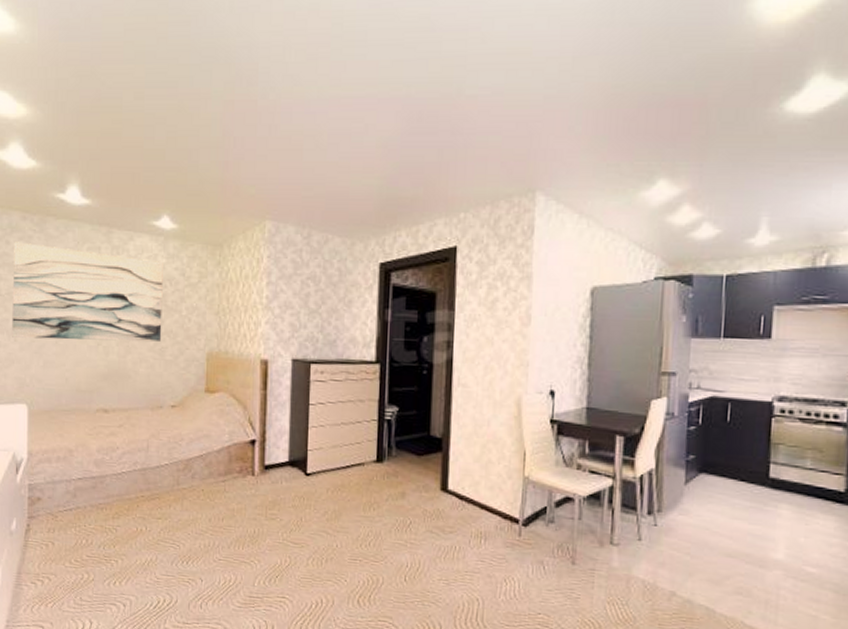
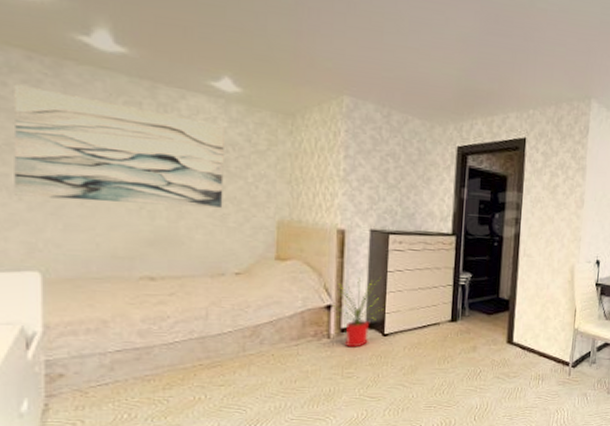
house plant: none [254,411,307,487] -> present [329,277,384,348]

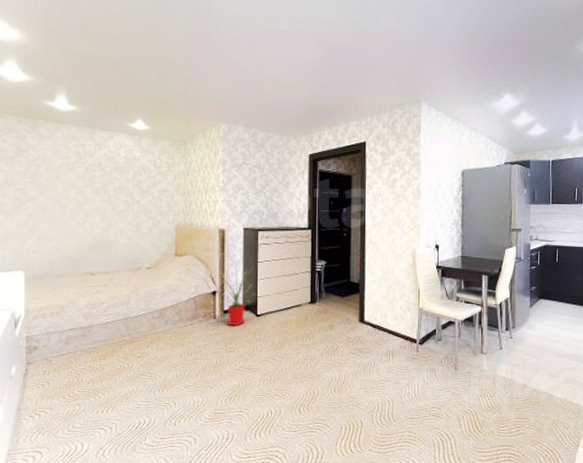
wall art: present [13,84,224,209] -> none [9,140,138,219]

